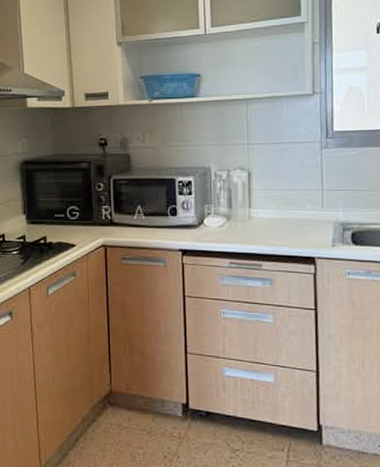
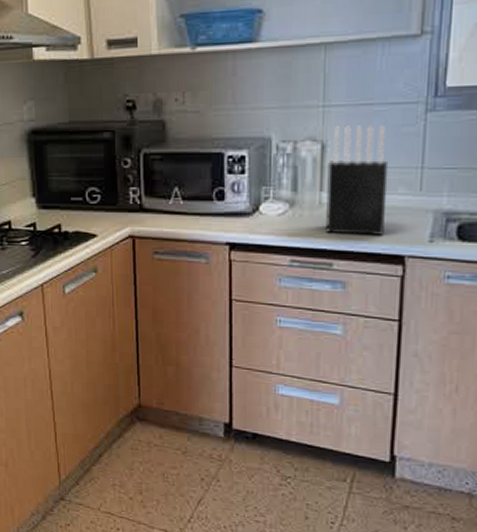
knife block: none [254,158,300,243] -> present [326,125,389,237]

